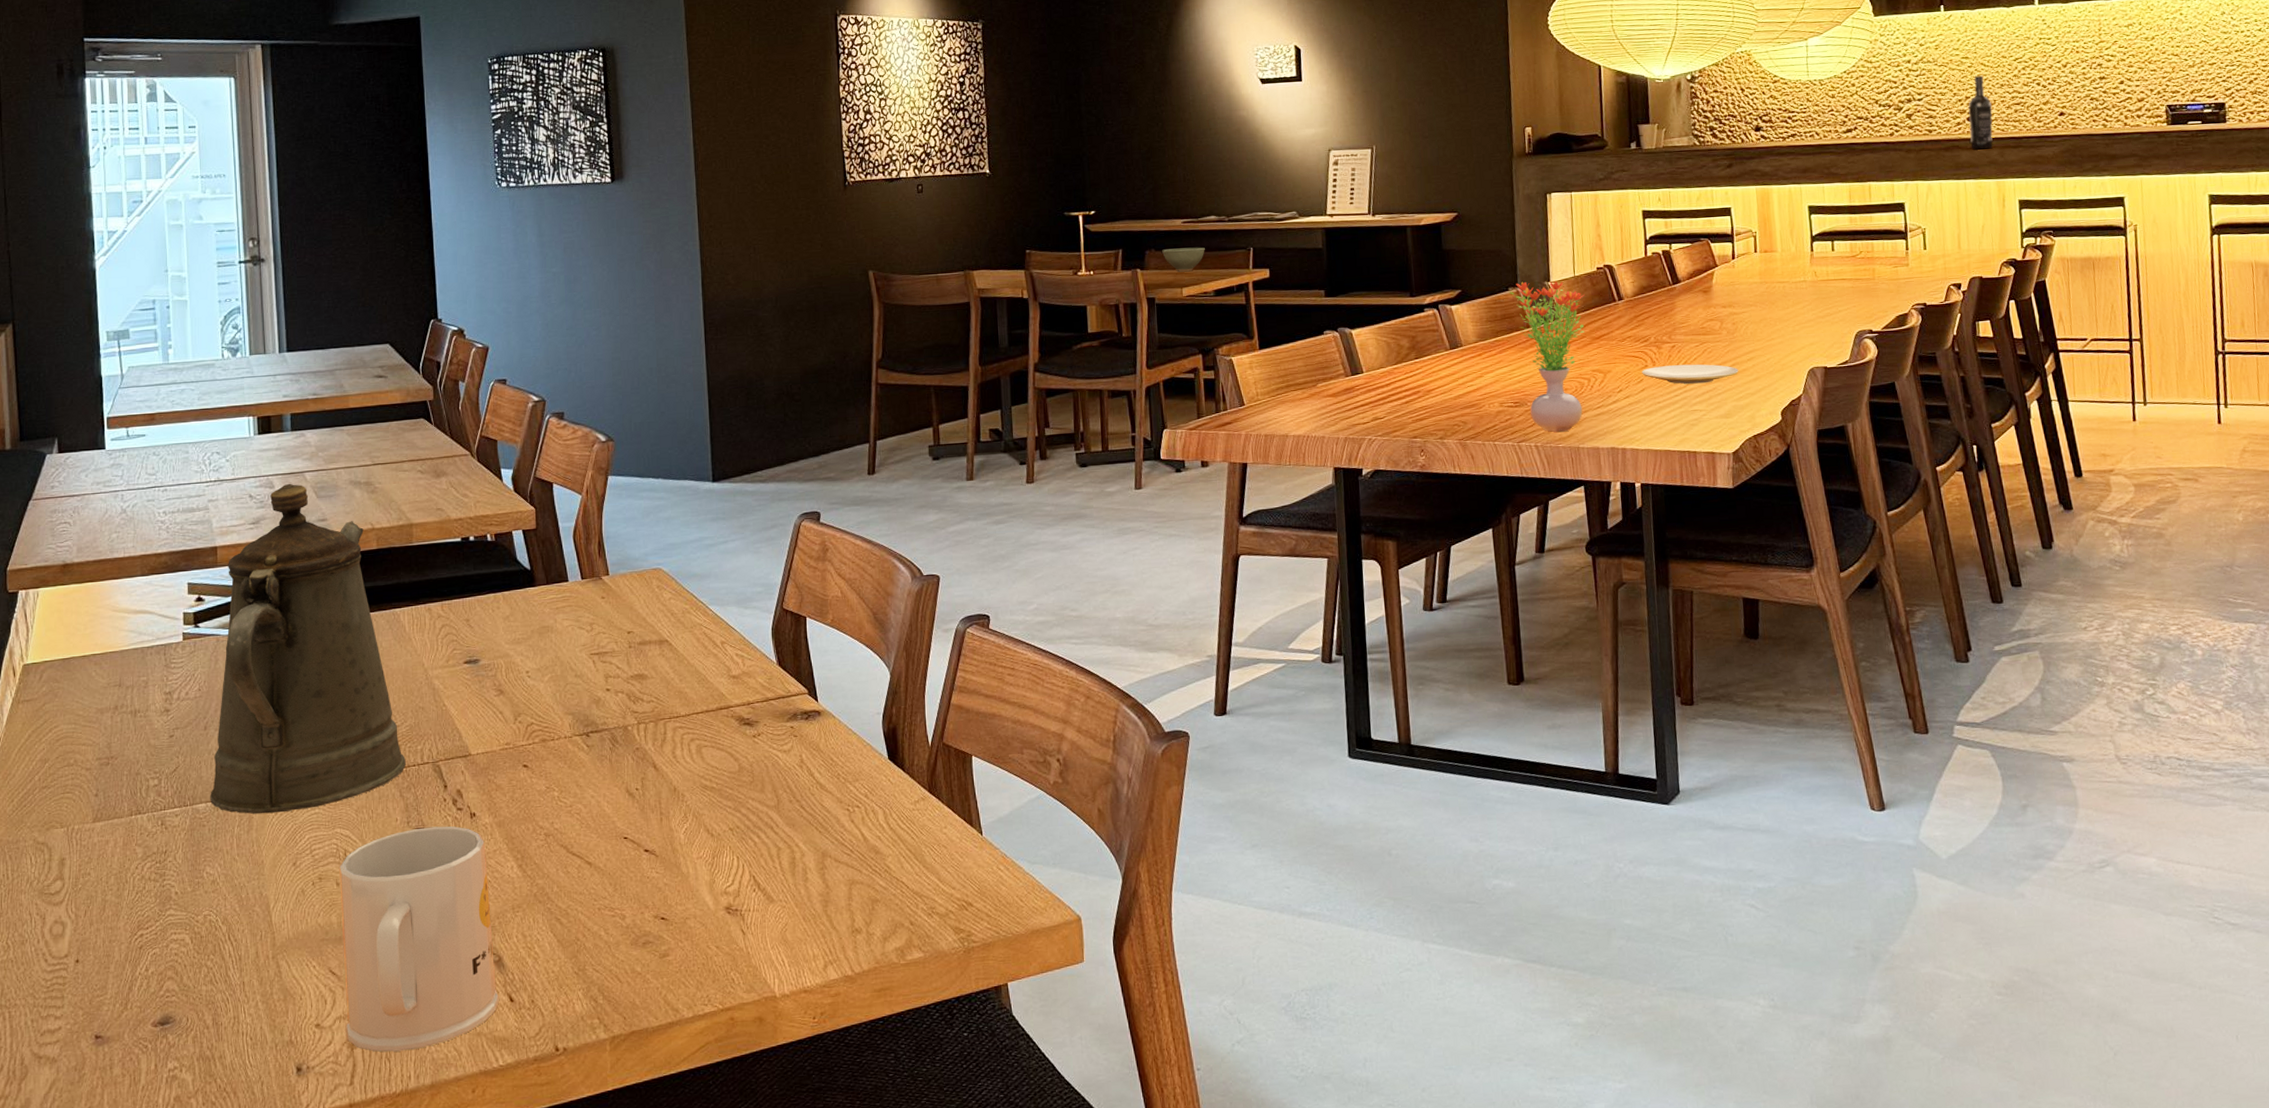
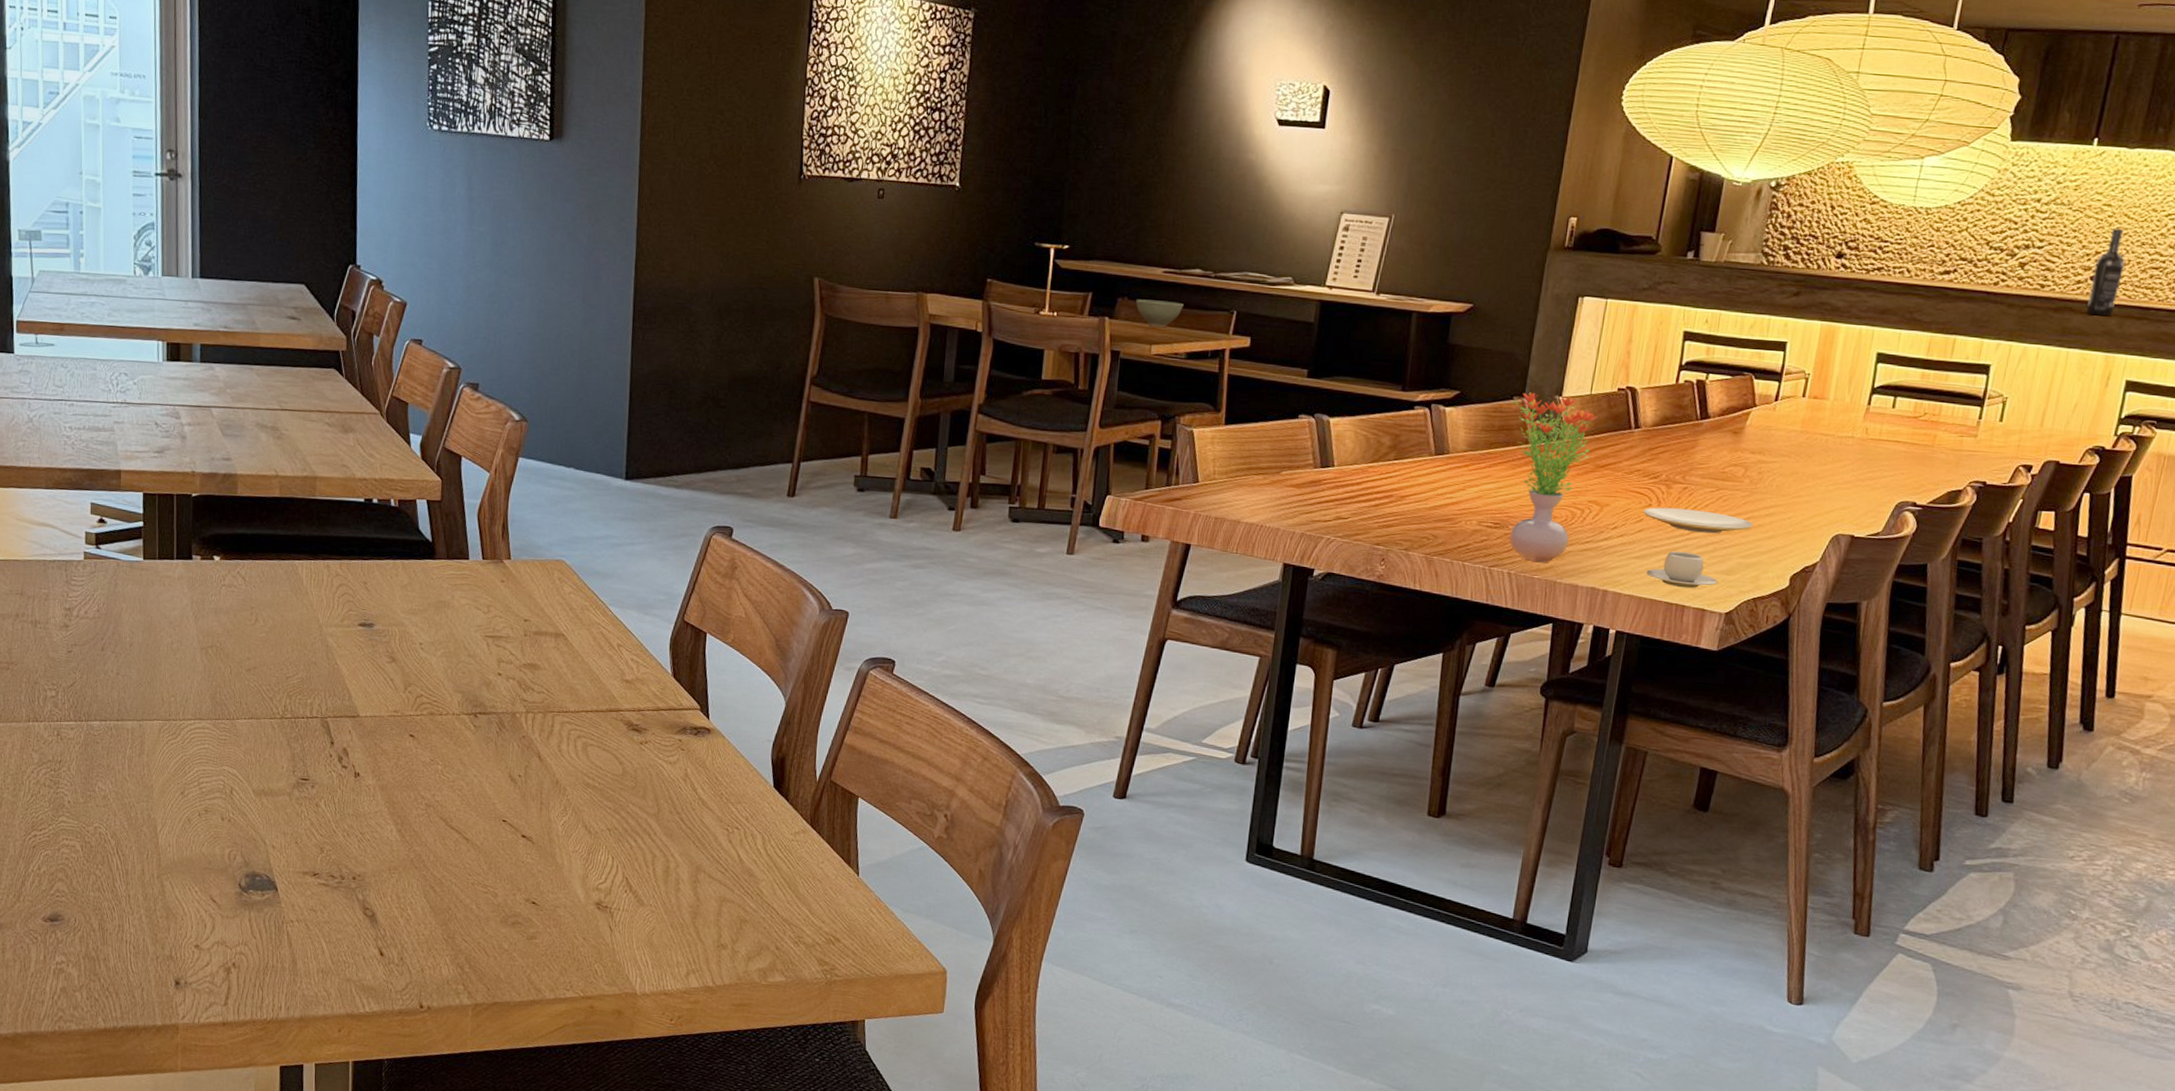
coffee pot: present [210,483,406,814] -> none [104,416,295,743]
mug: present [339,826,500,1052] -> none [222,778,371,984]
teacup: none [1656,403,1720,436] -> present [1646,551,1718,588]

